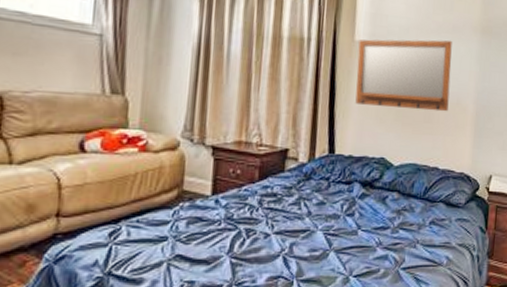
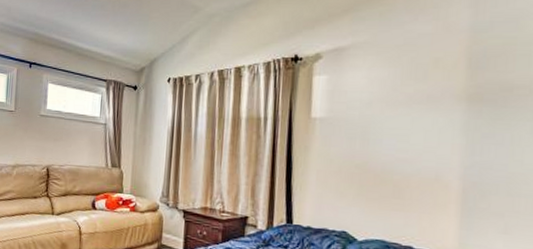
home mirror: present [355,39,452,112] -> none [313,111,427,188]

